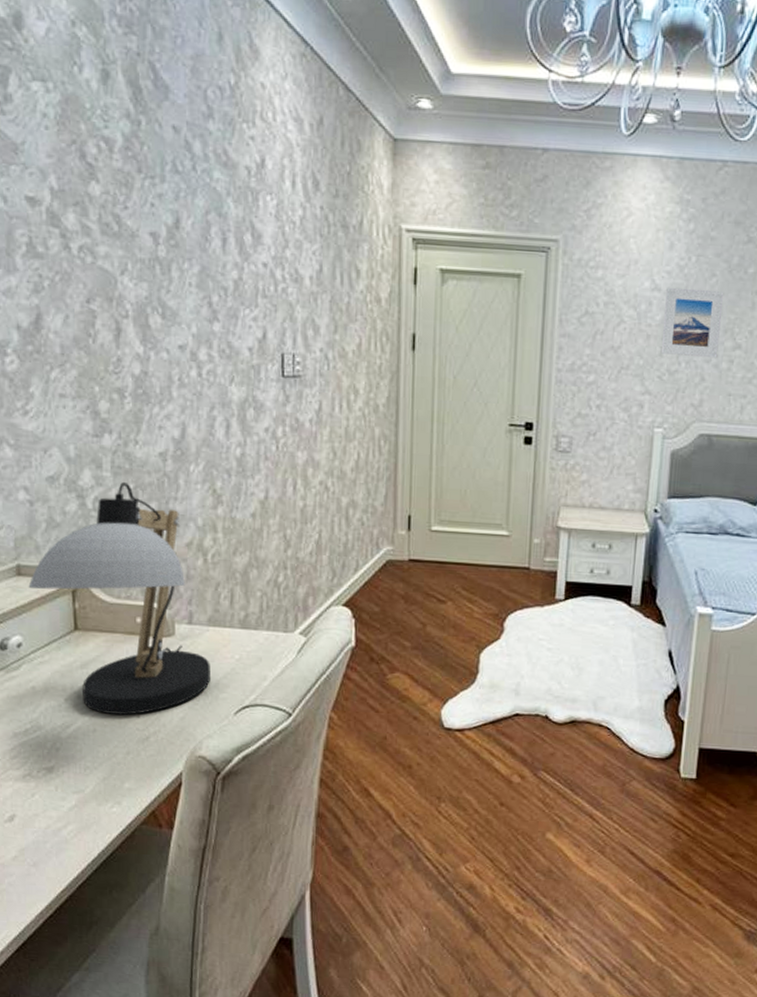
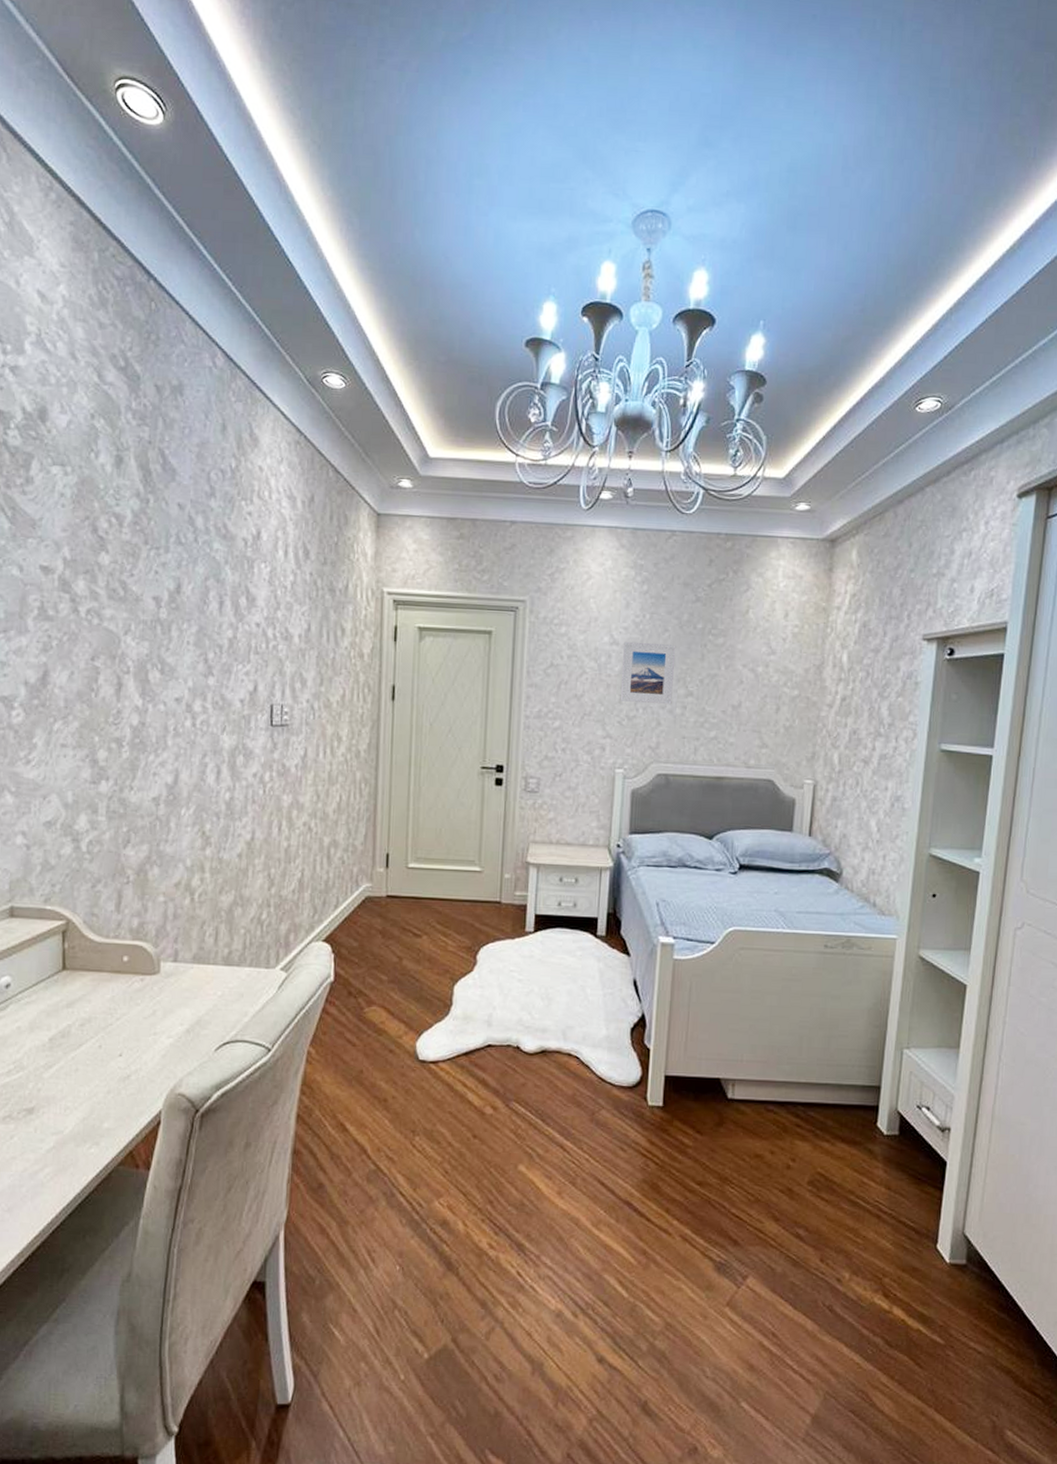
desk lamp: present [28,482,210,715] -> none [20,826,193,1054]

